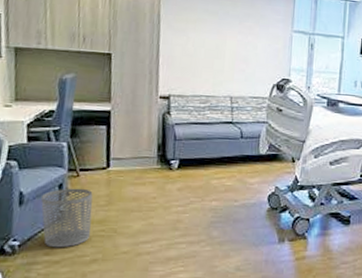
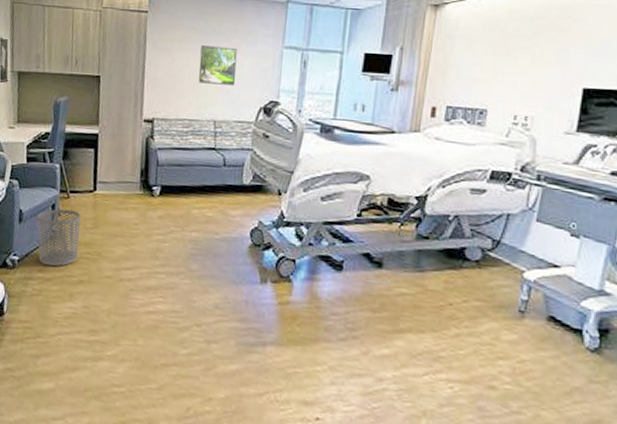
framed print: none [214,27,251,65] -> present [198,45,238,86]

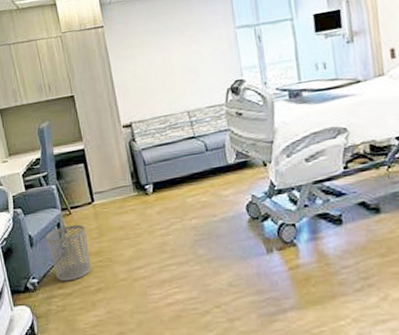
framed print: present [198,45,238,86] -> none [159,39,199,80]

